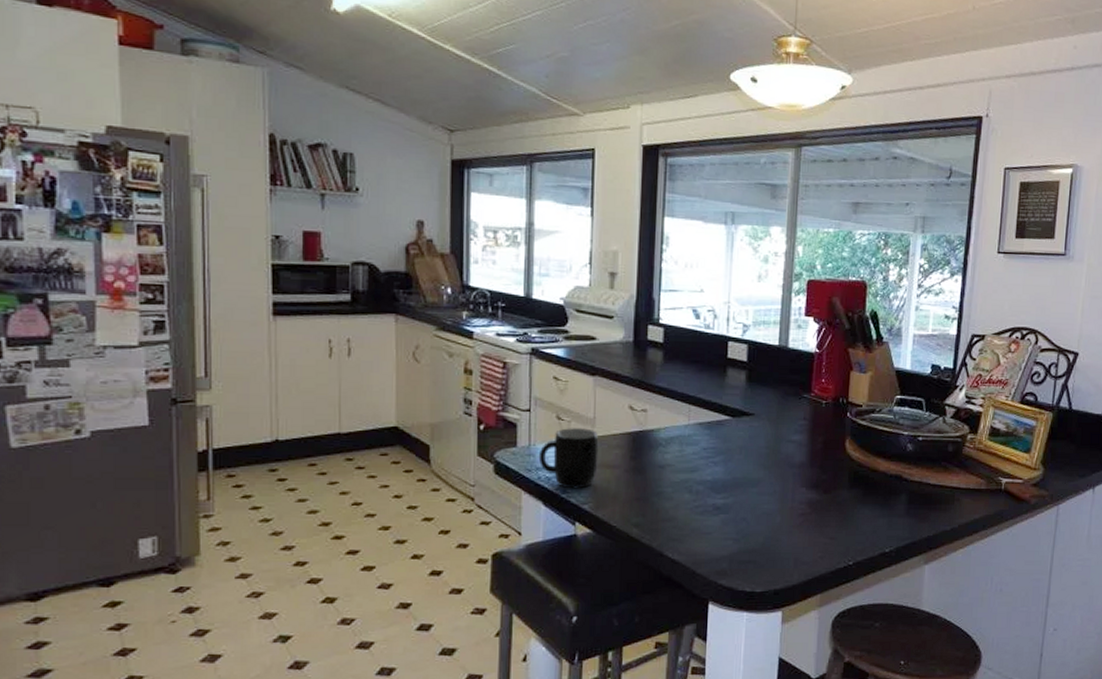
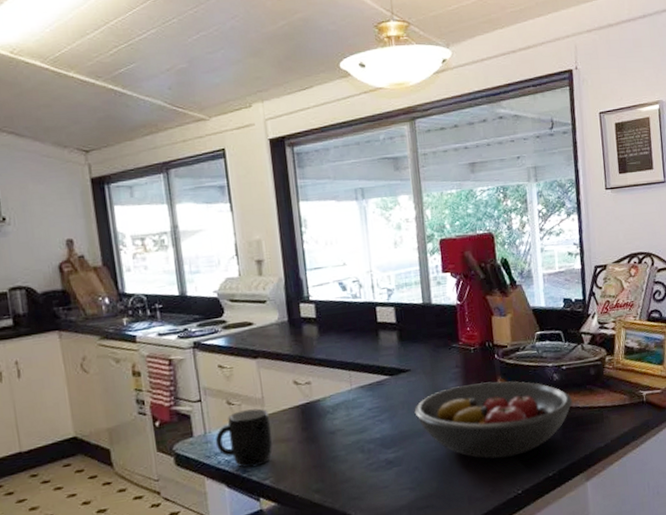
fruit bowl: none [751,439,923,524] -> present [414,381,572,459]

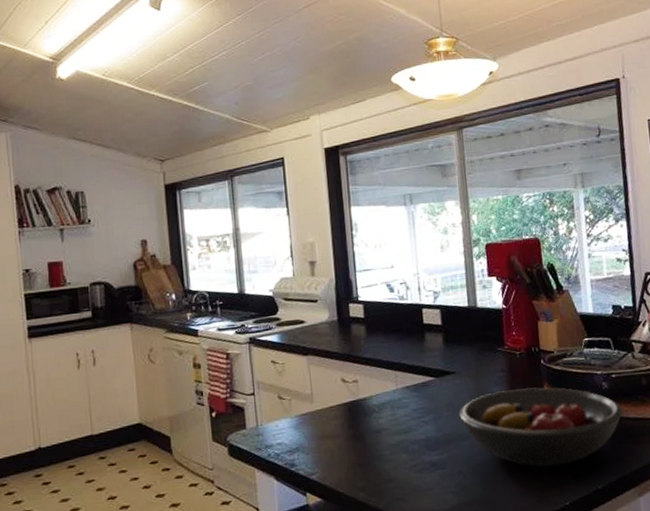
mug: present [215,408,273,468] -> none [266,404,320,462]

